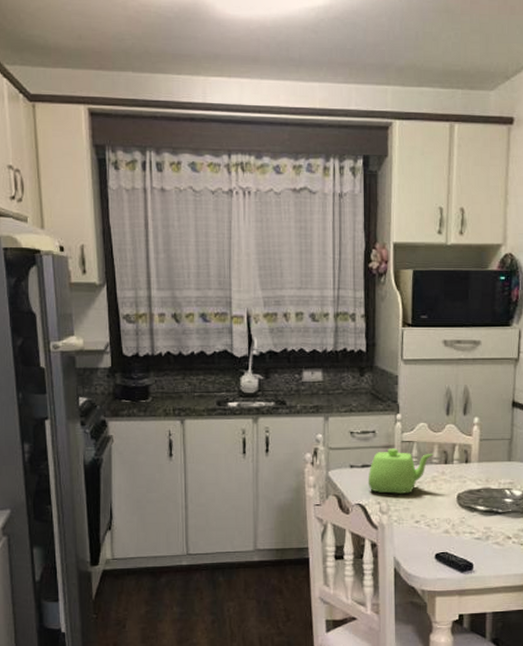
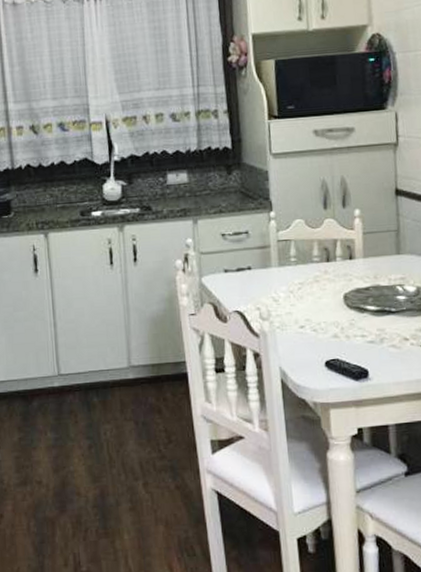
teapot: present [368,448,434,495] -> none [244,248,314,298]

